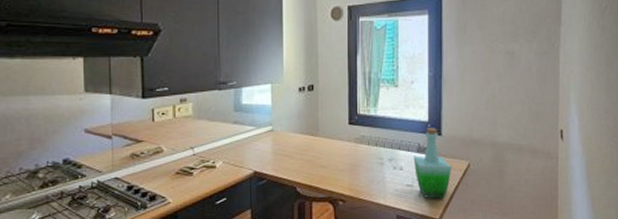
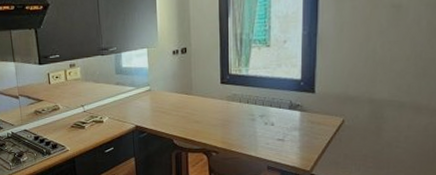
bottle: present [413,128,452,199] -> none [285,86,325,153]

